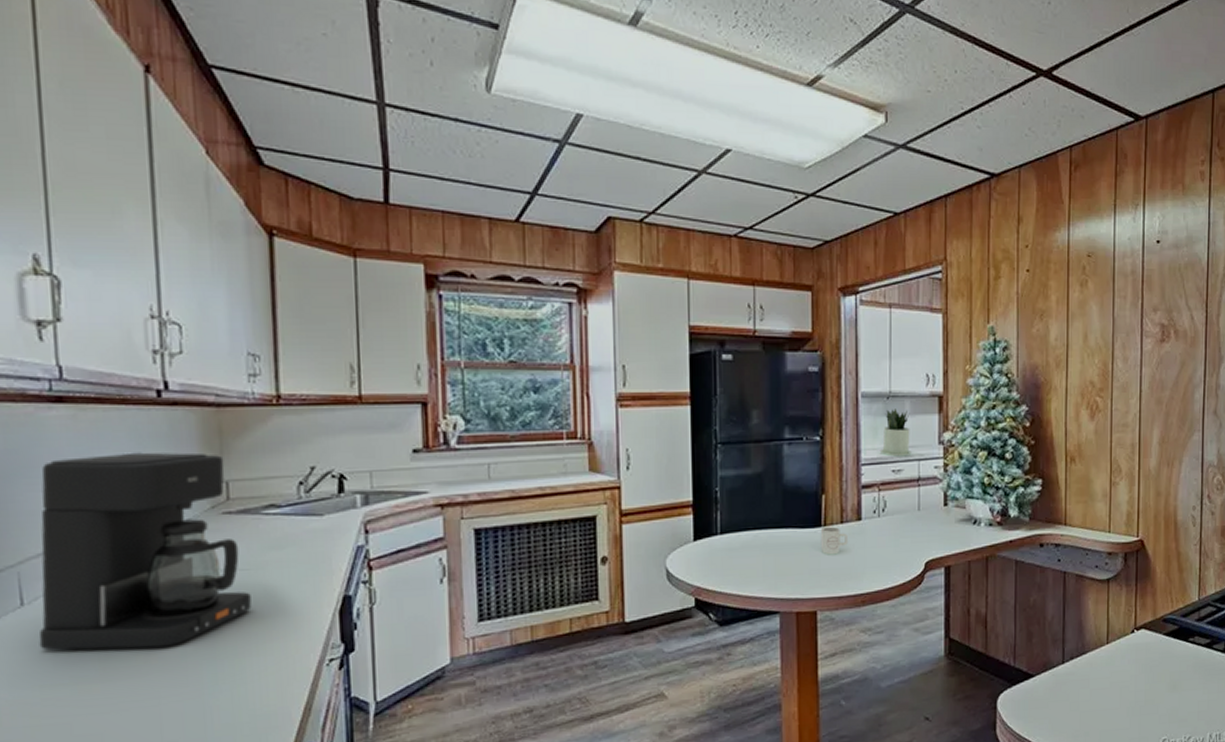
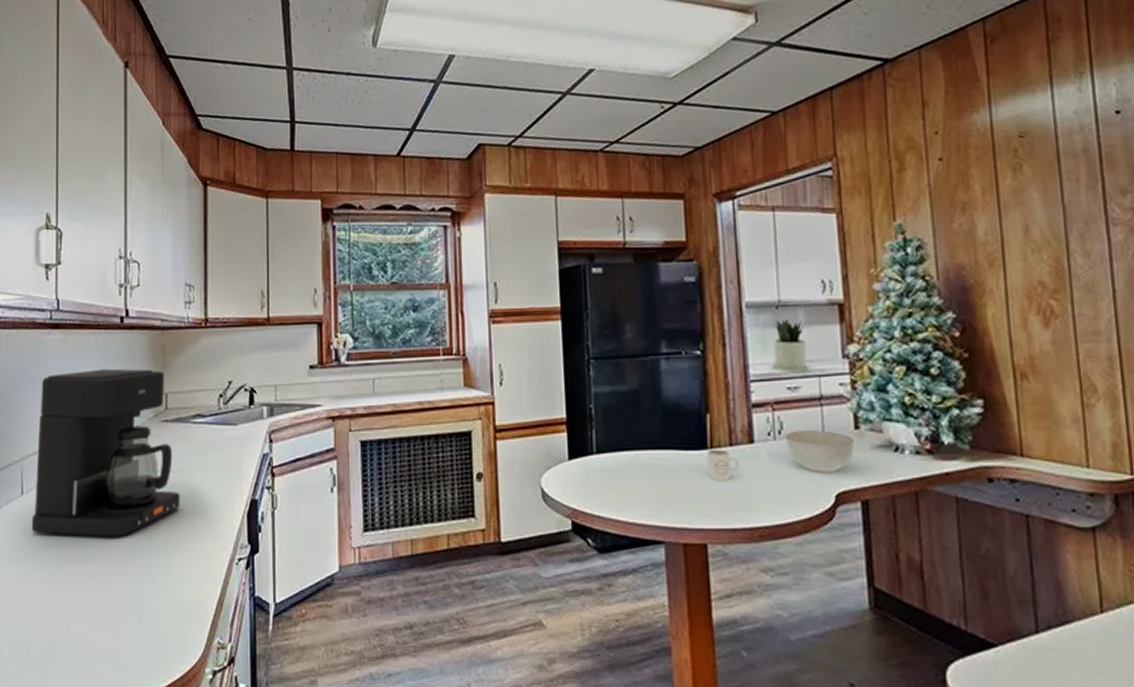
bowl: none [888,508,942,545] -> present [786,431,854,474]

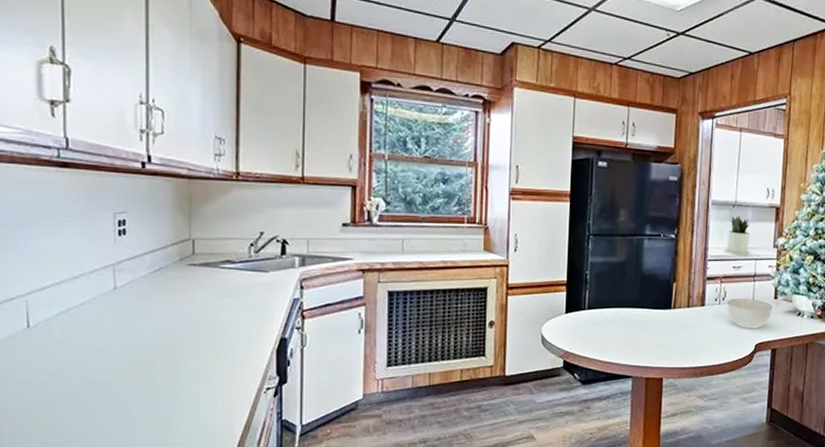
coffee maker: present [31,369,180,537] -> none [40,212,207,369]
mug: present [706,449,739,481] -> none [669,309,692,333]

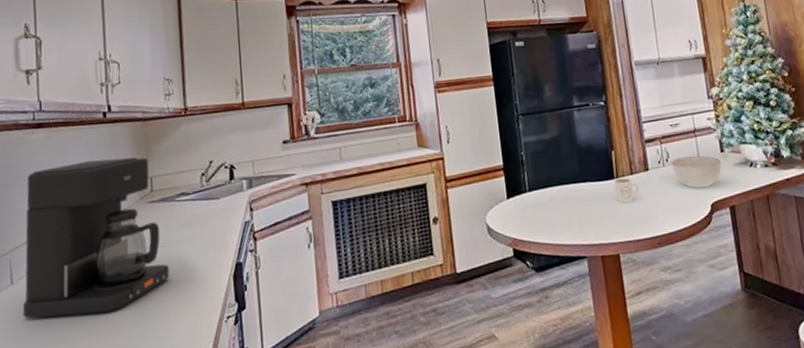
coffee maker: none [40,212,207,369] -> present [22,157,170,319]
mug: none [669,309,692,333] -> present [614,177,639,204]
planter: present [724,216,751,256] -> none [656,72,685,113]

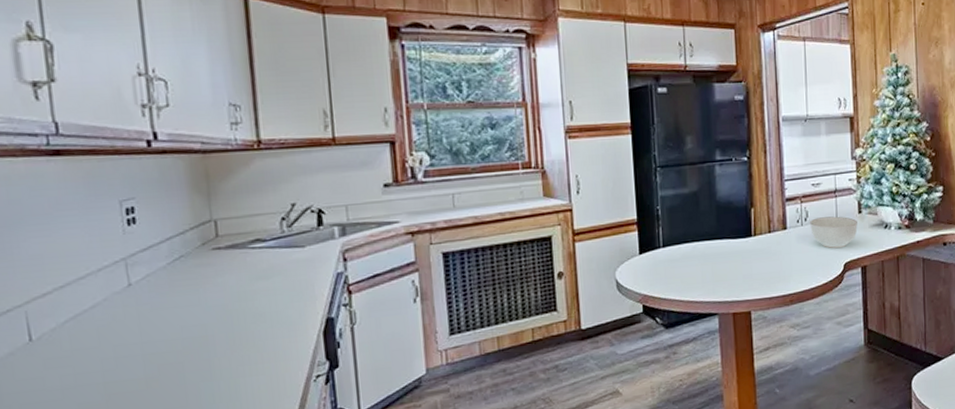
coffee maker: present [22,157,170,319] -> none [43,196,243,381]
mug: present [614,177,639,204] -> none [751,235,775,262]

